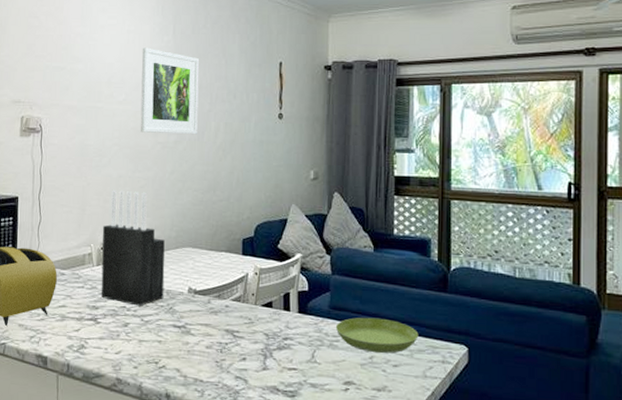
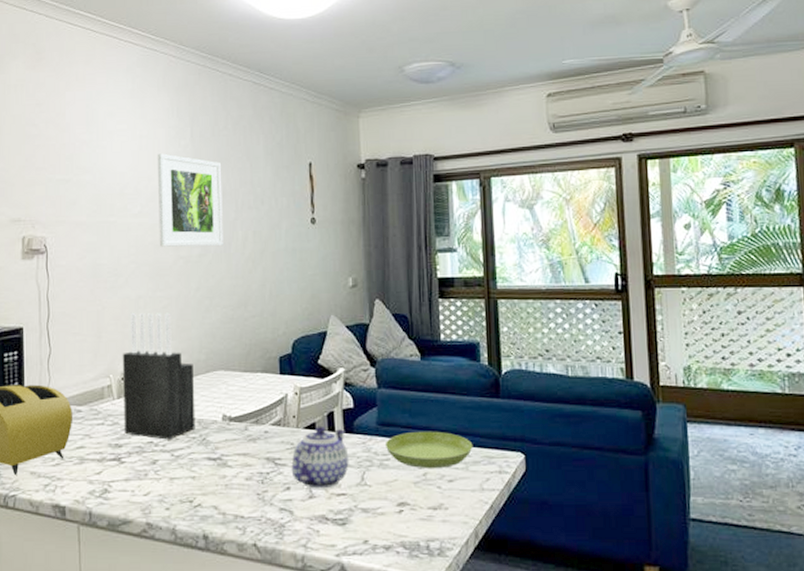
teapot: none [248,304,301,363] -> present [291,425,349,489]

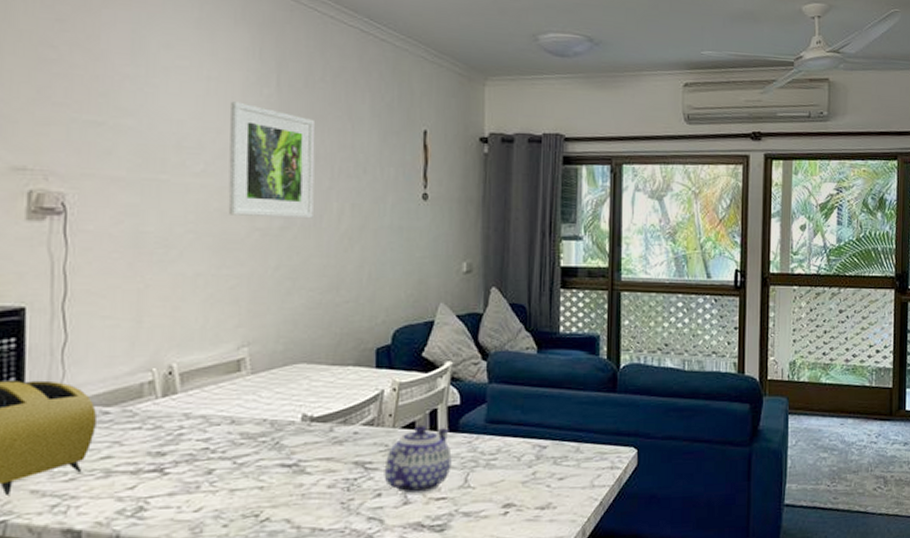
knife block: present [122,312,196,440] -> none [169,292,268,445]
saucer: present [384,431,473,468] -> none [492,427,586,467]

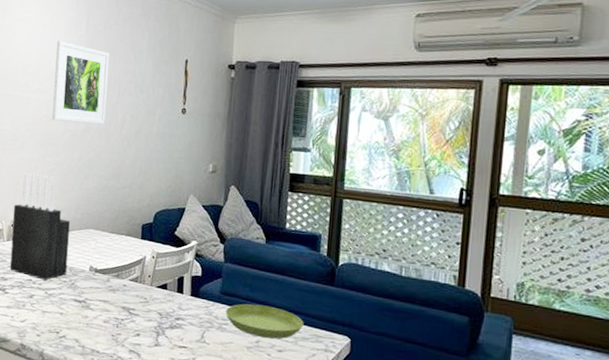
knife block: none [169,292,268,445] -> present [9,172,70,281]
teapot: present [384,424,452,494] -> none [142,286,193,340]
saucer: none [492,427,586,467] -> present [225,303,304,339]

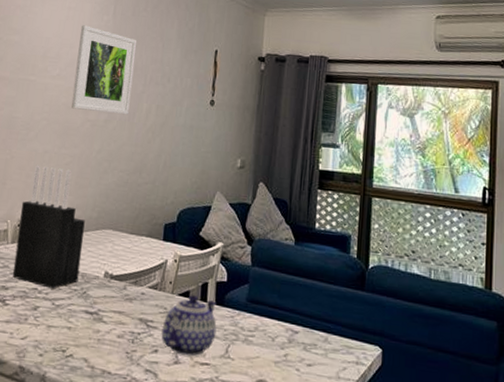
teapot: none [142,286,193,340] -> present [161,294,217,357]
saucer: present [225,303,304,339] -> none [251,312,334,352]

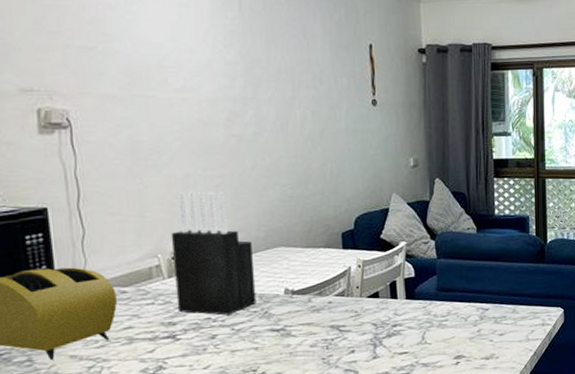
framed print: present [71,25,136,115] -> none [200,24,280,125]
teapot: present [161,294,217,357] -> none [355,294,411,350]

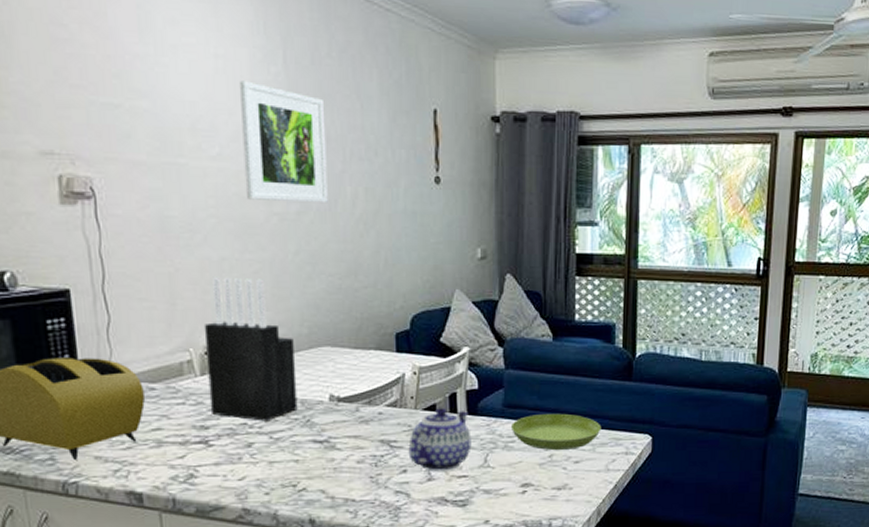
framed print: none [200,24,280,125] -> present [238,80,328,204]
teapot: none [355,294,411,350] -> present [408,407,472,471]
saucer: none [443,293,521,326] -> present [510,413,602,450]

